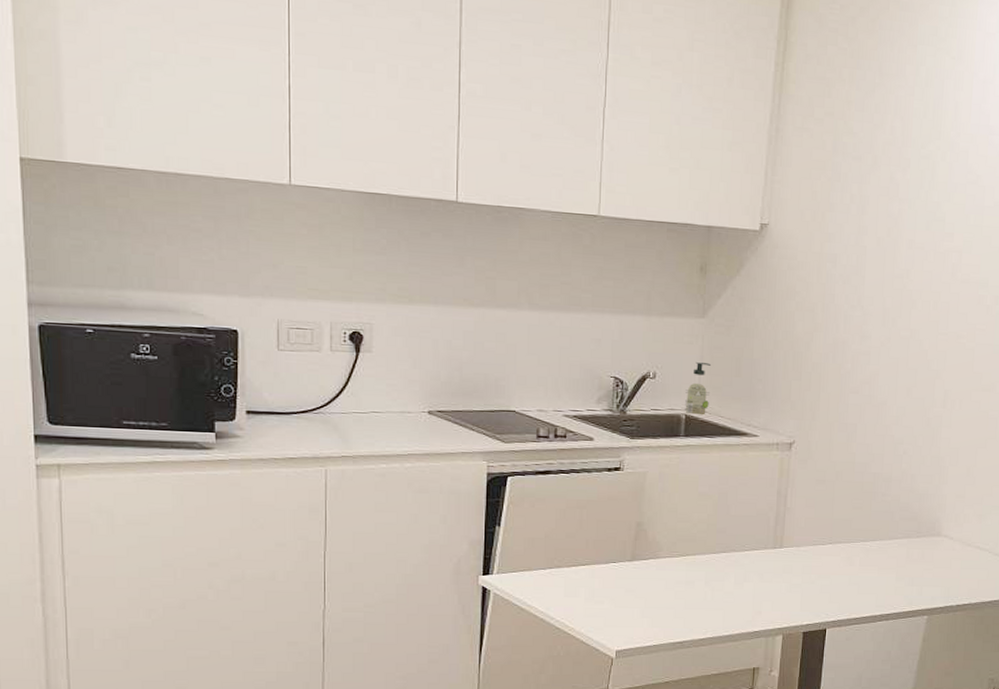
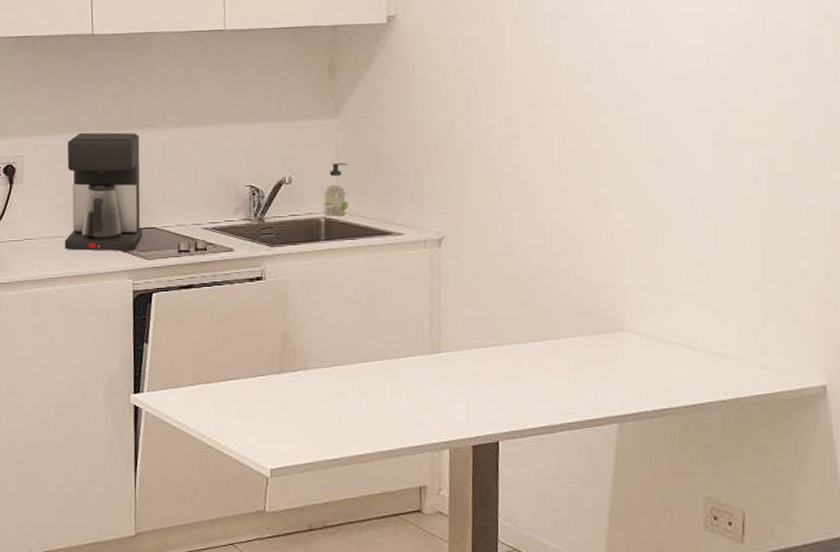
coffee maker: none [415,305,502,433] -> present [64,132,143,251]

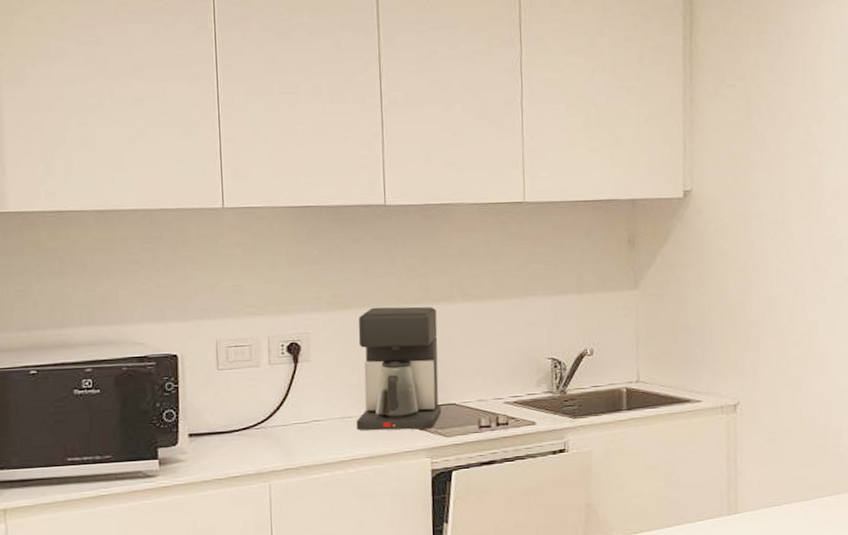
soap dispenser: present [323,162,349,218] -> none [624,333,649,388]

